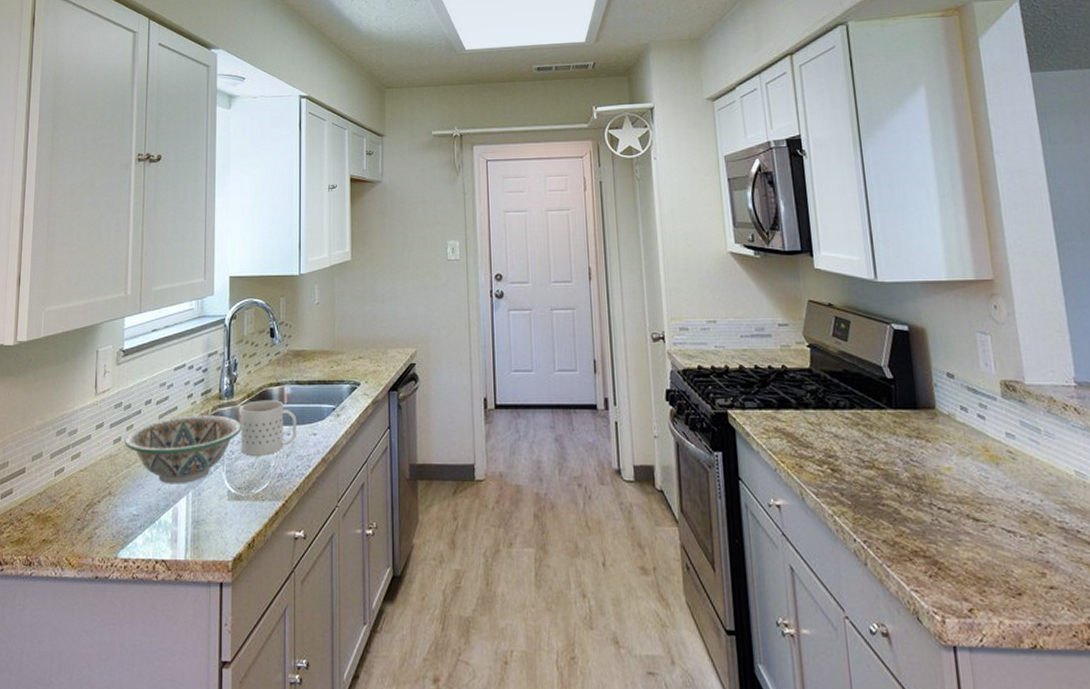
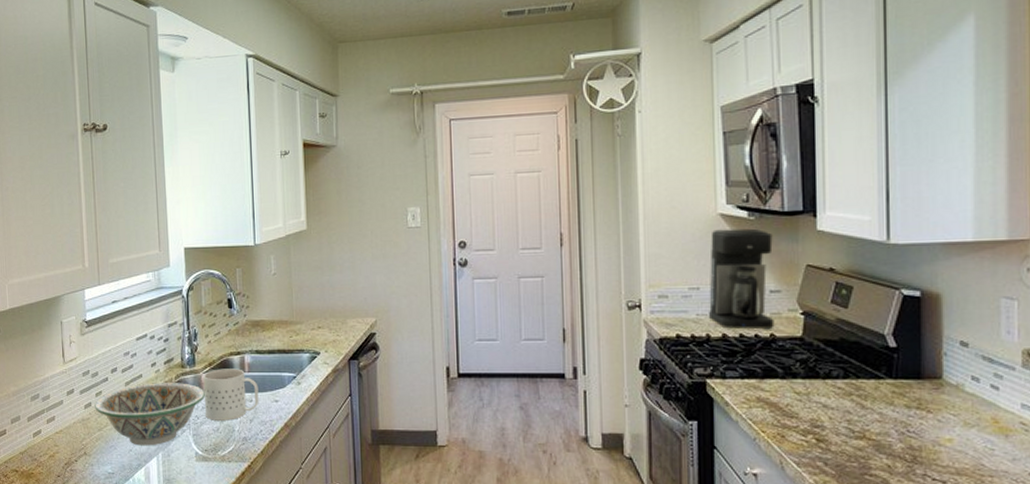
coffee maker: none [723,266,785,360] -> present [709,228,775,329]

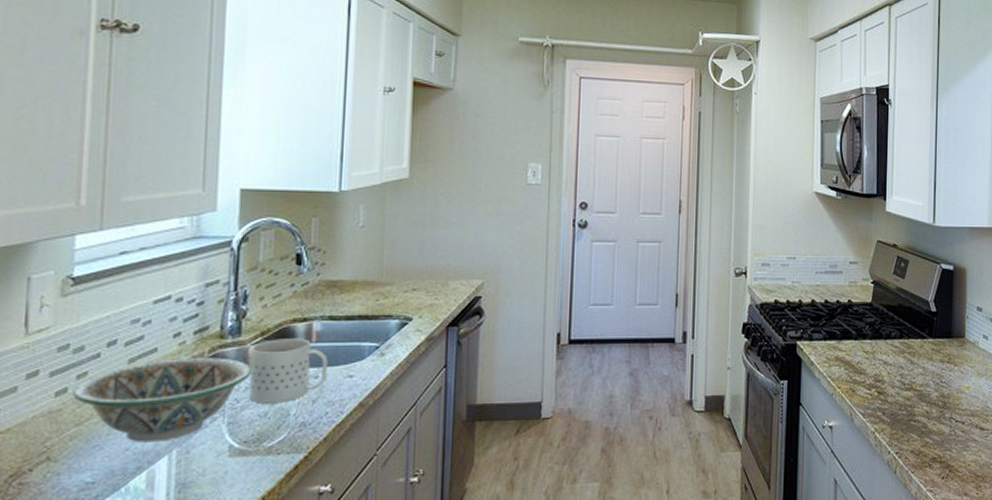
coffee maker: present [709,228,775,329] -> none [802,206,854,295]

